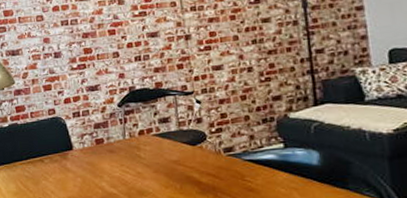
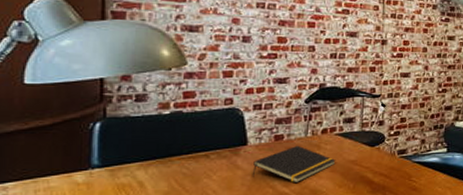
notepad: none [81,147,158,185] -> present [252,145,336,184]

